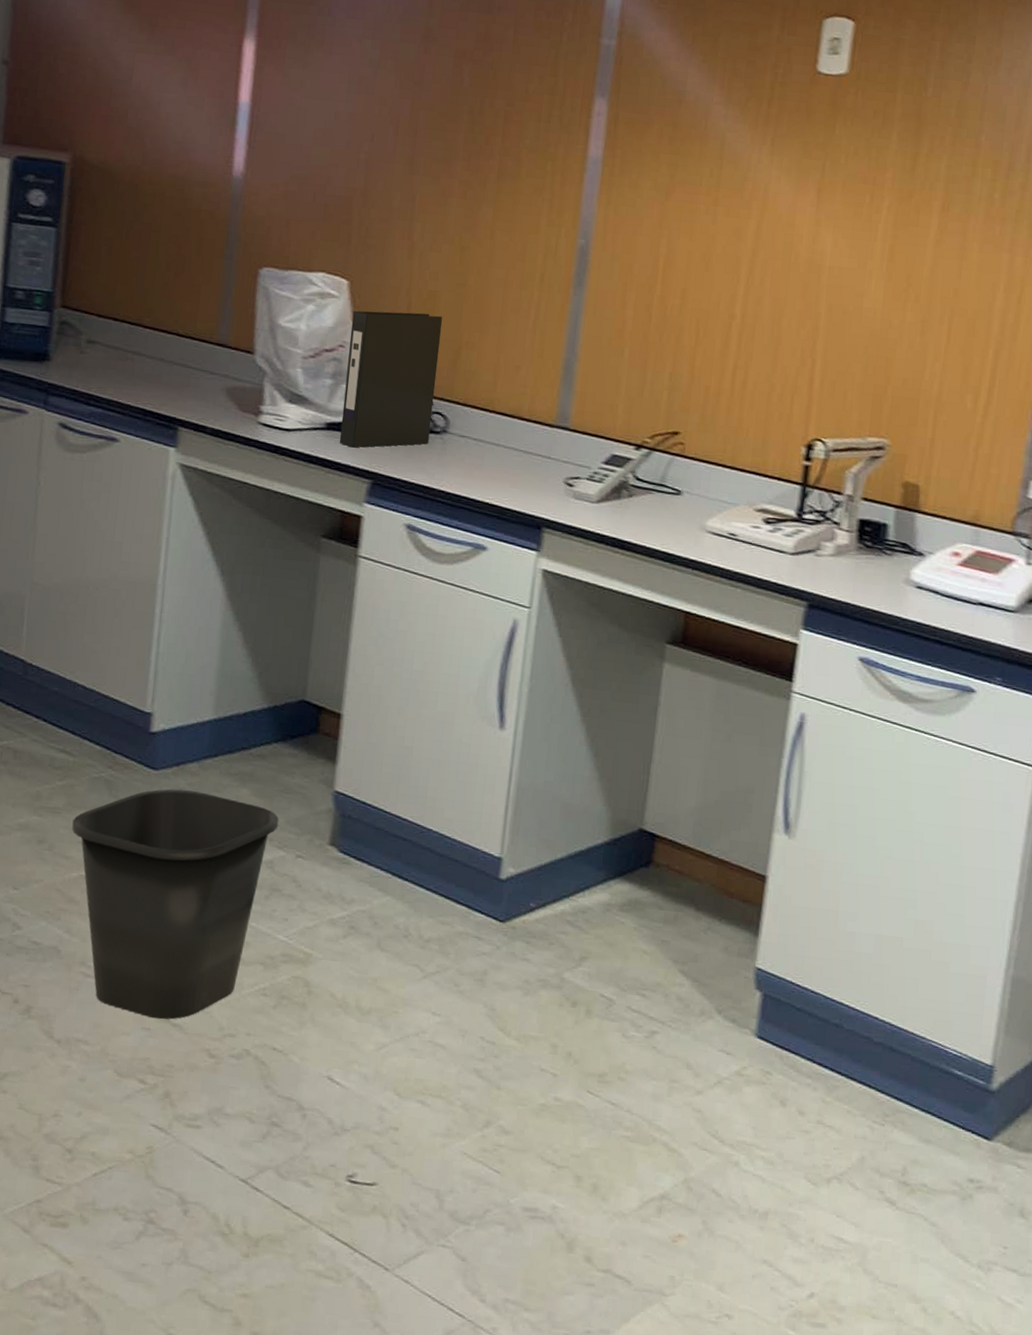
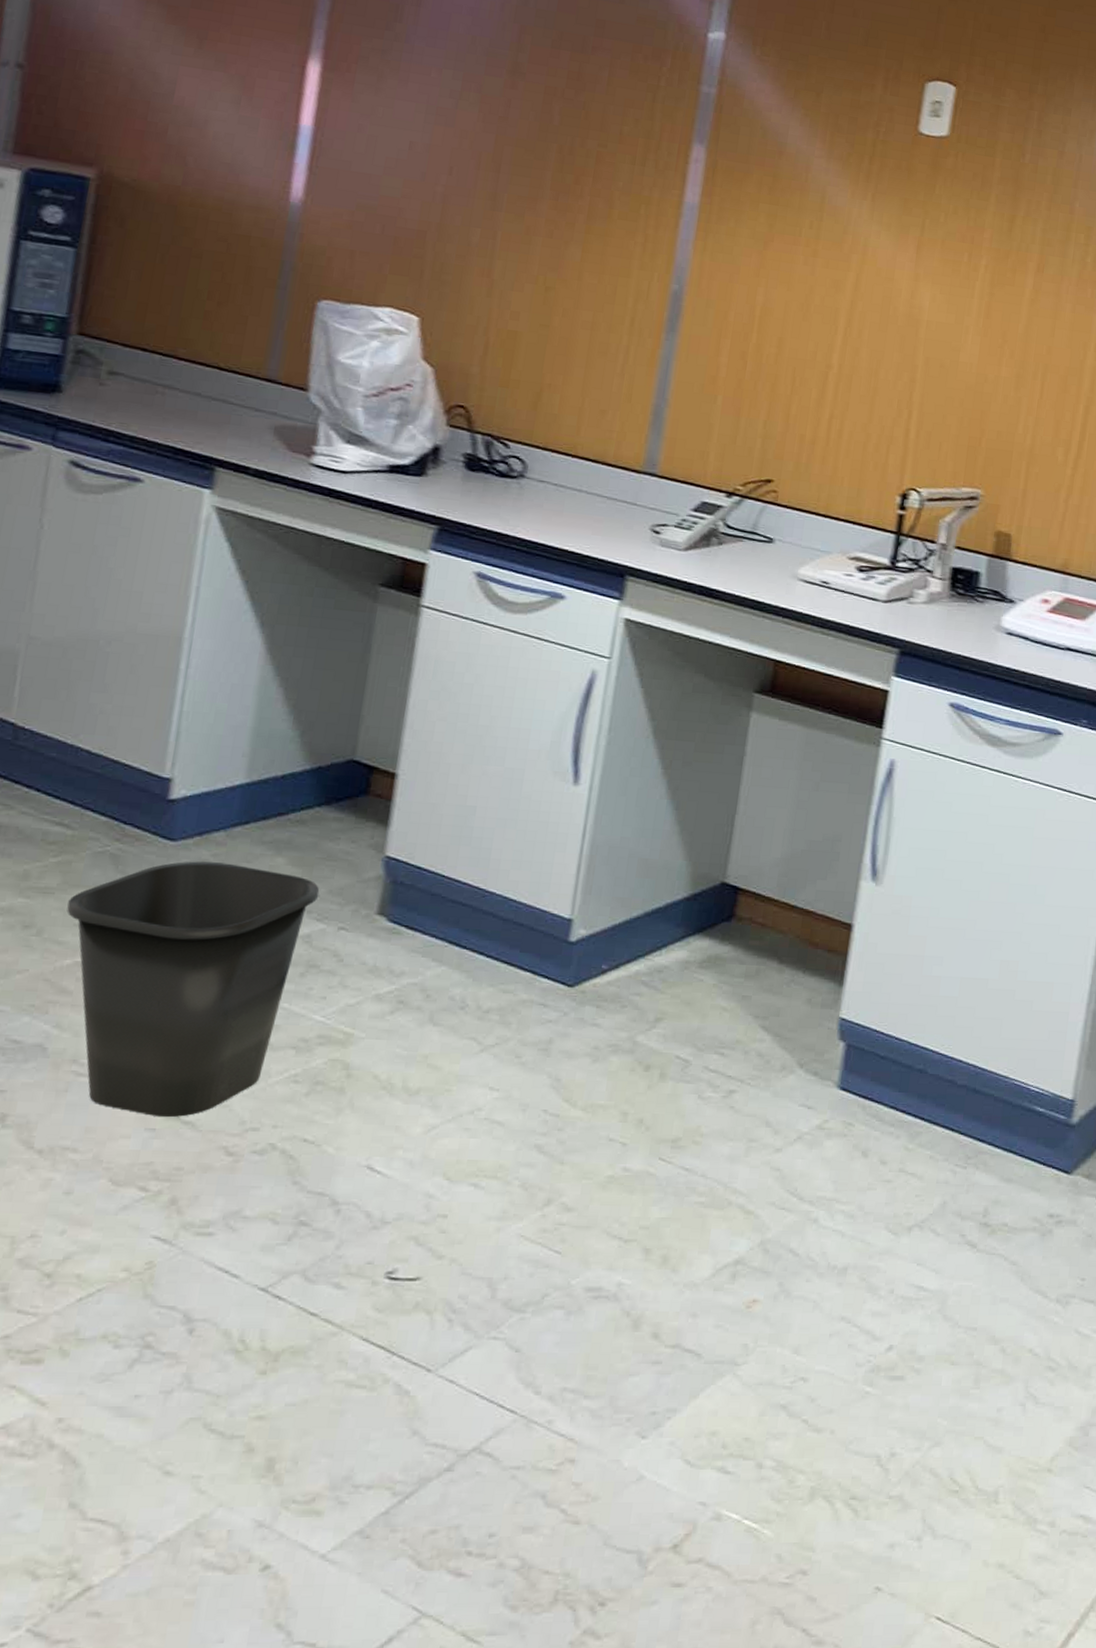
binder: present [339,310,443,448] -> none [403,348,524,492]

